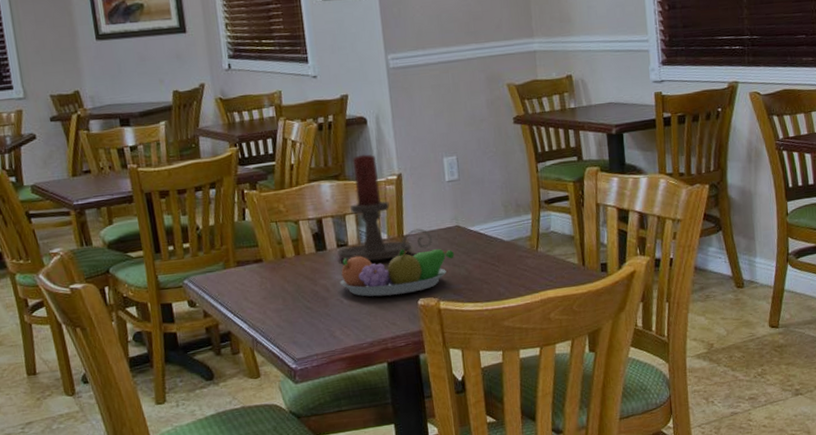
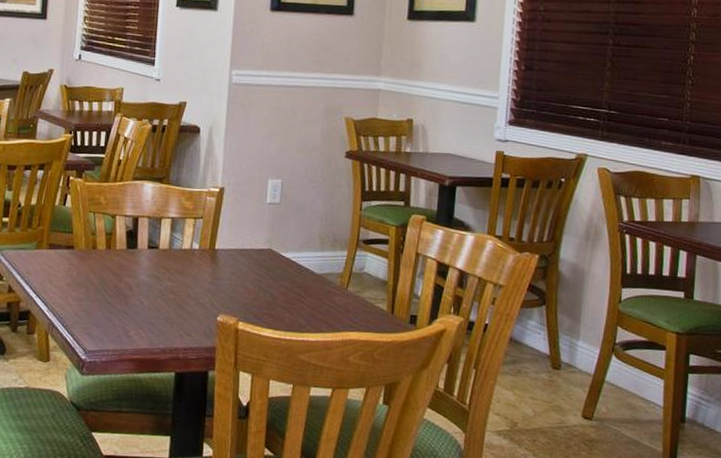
candle holder: present [337,154,432,262] -> none [147,162,243,270]
fruit bowl: present [340,248,454,297] -> none [144,259,262,307]

